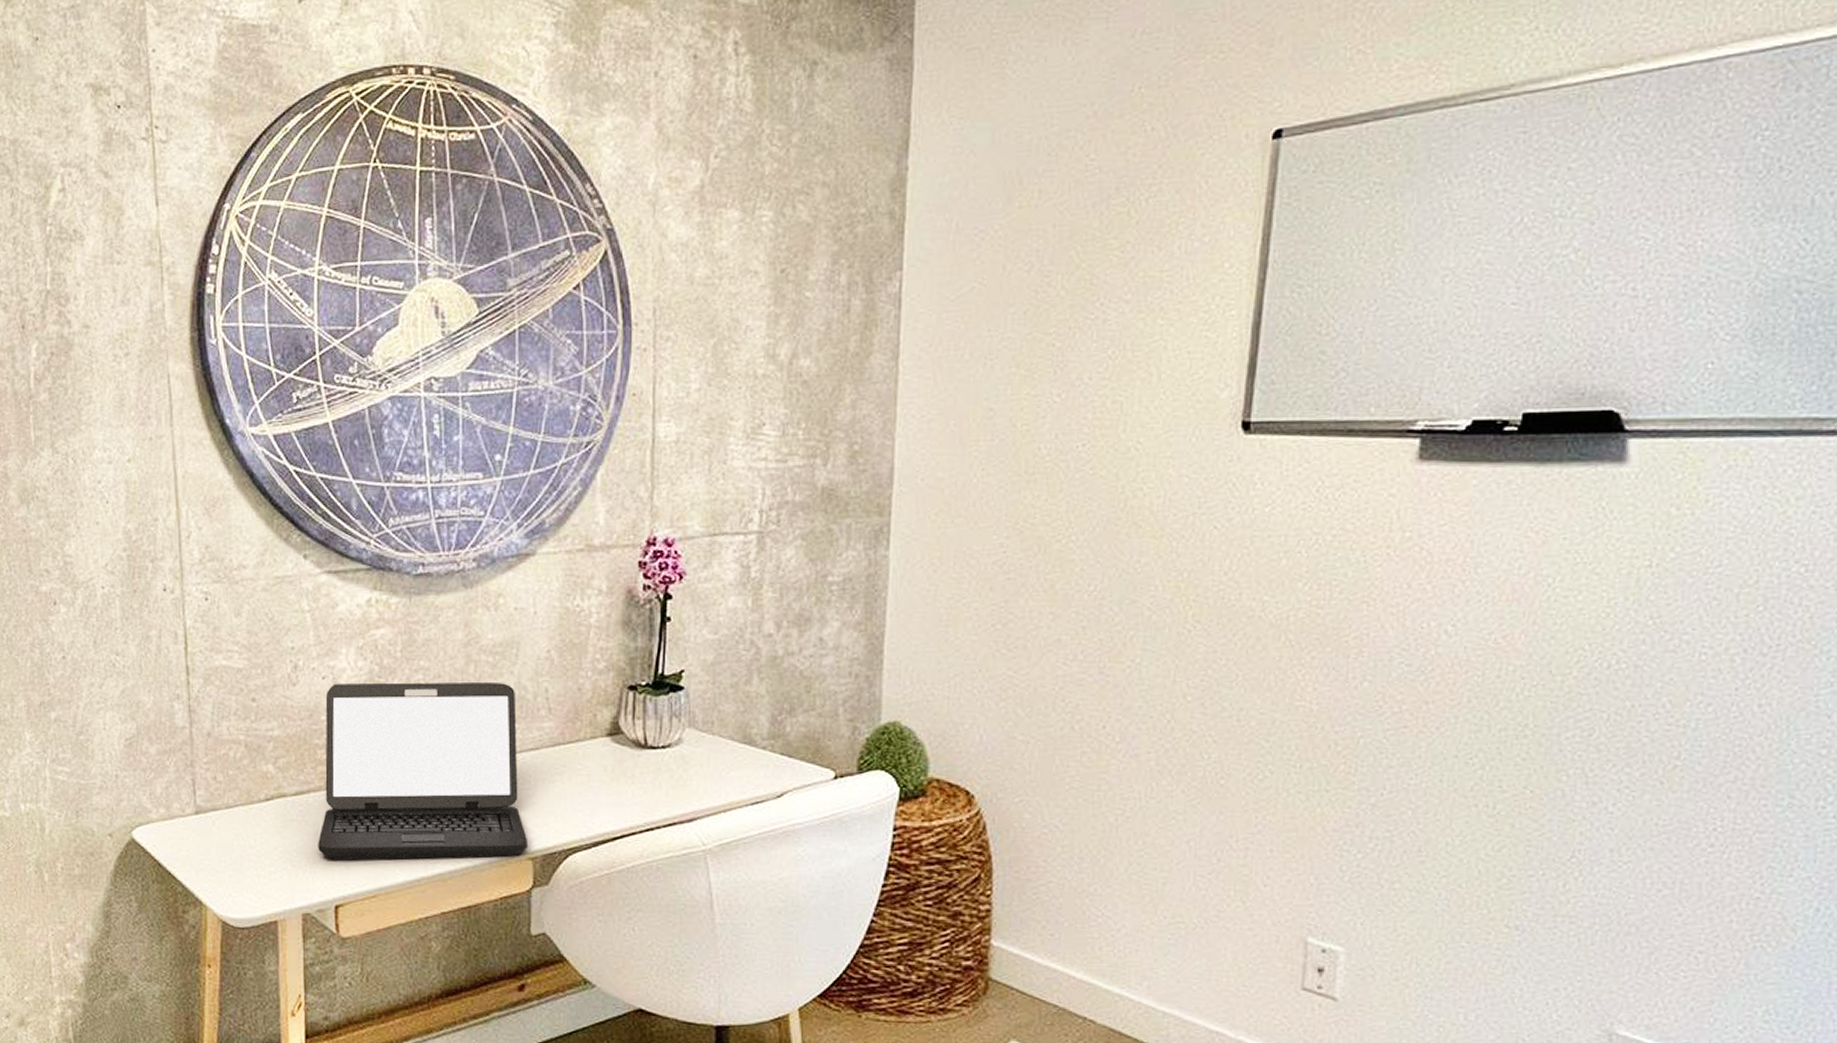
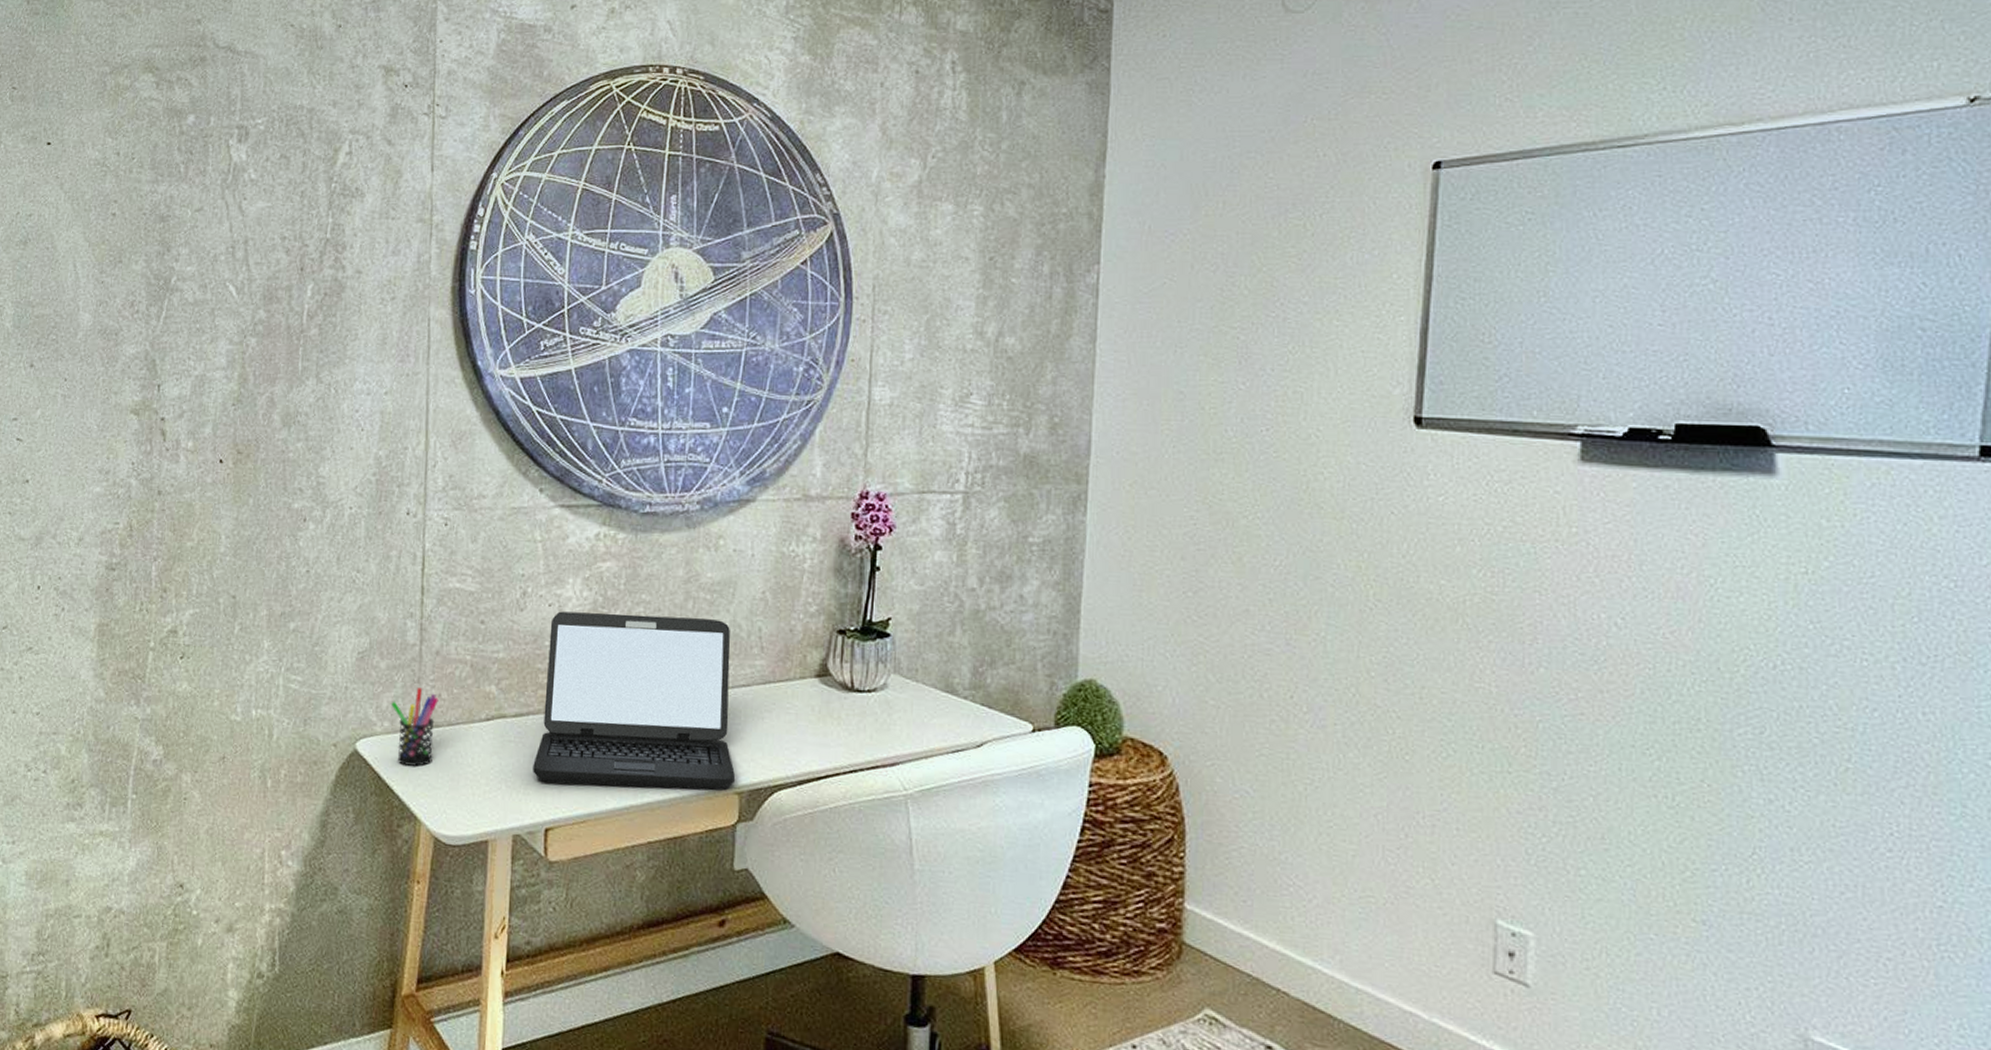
pen holder: none [164,772,214,852] -> present [390,688,439,767]

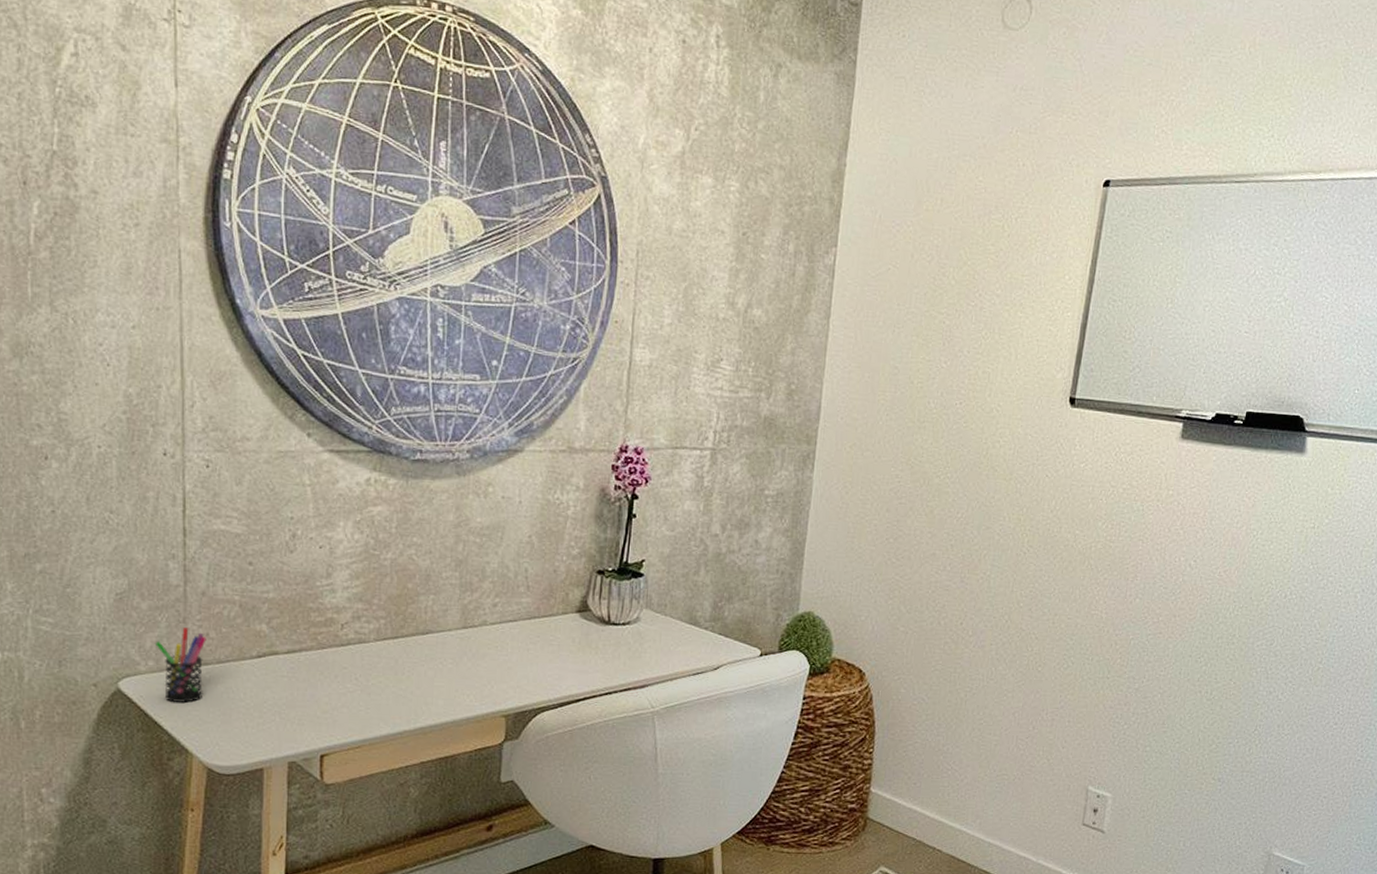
laptop: present [533,611,736,792] -> none [307,553,503,715]

